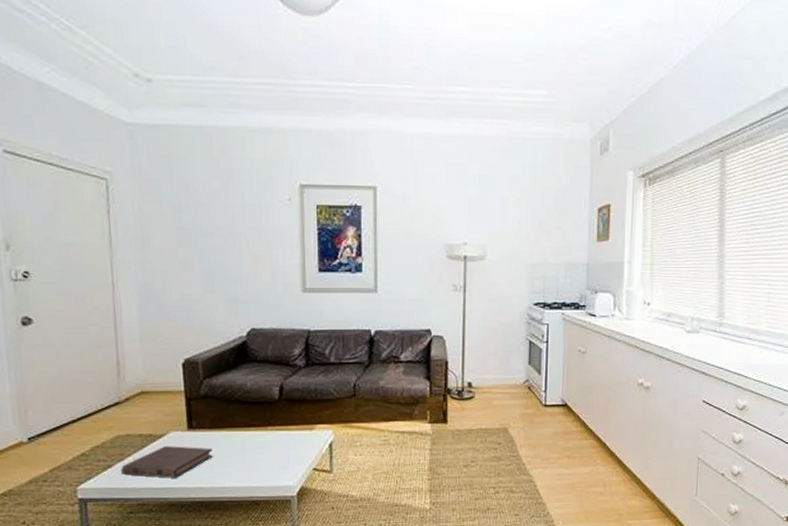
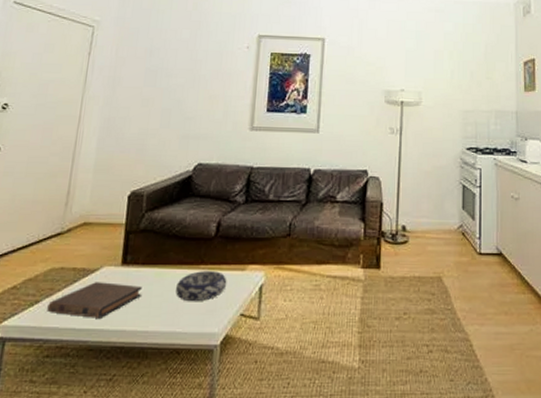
decorative bowl: none [246,432,297,460] -> present [176,271,227,302]

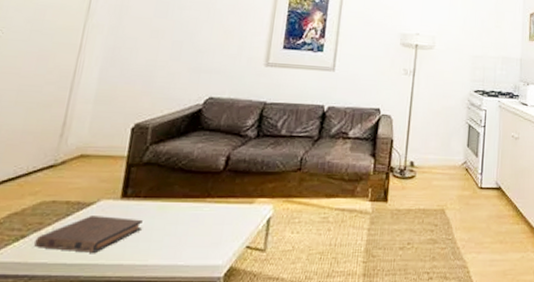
decorative bowl: present [176,271,227,302] -> none [179,204,234,235]

